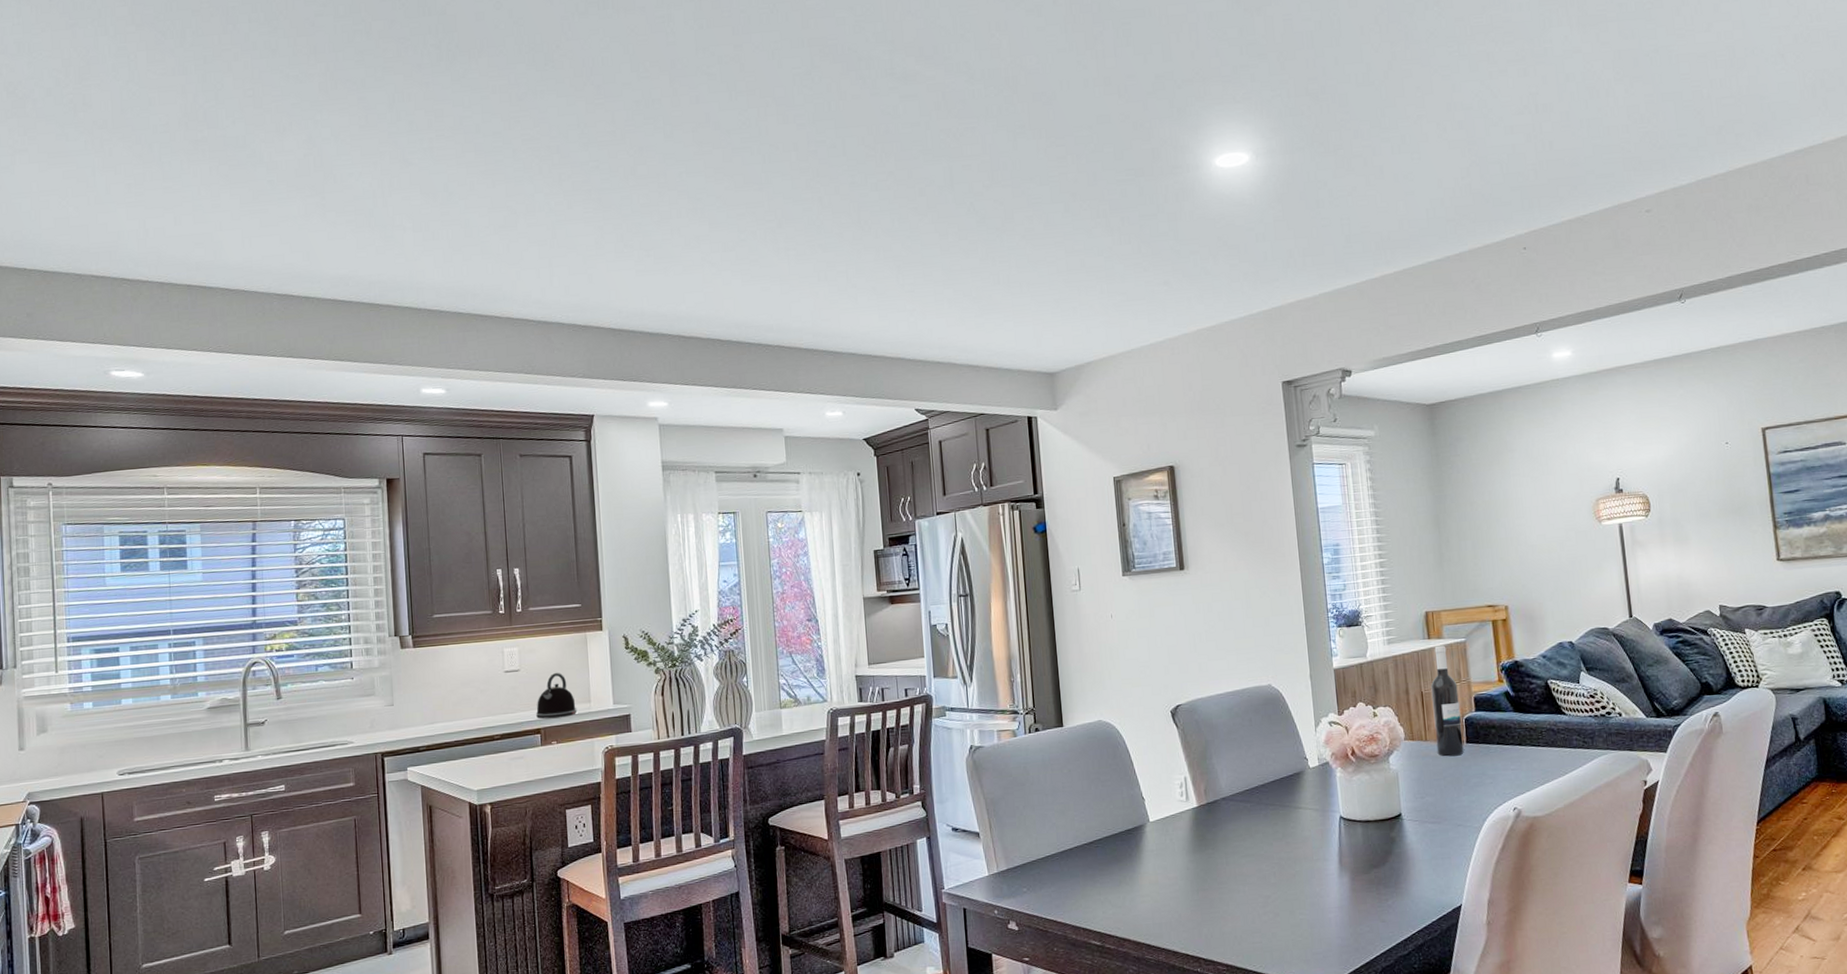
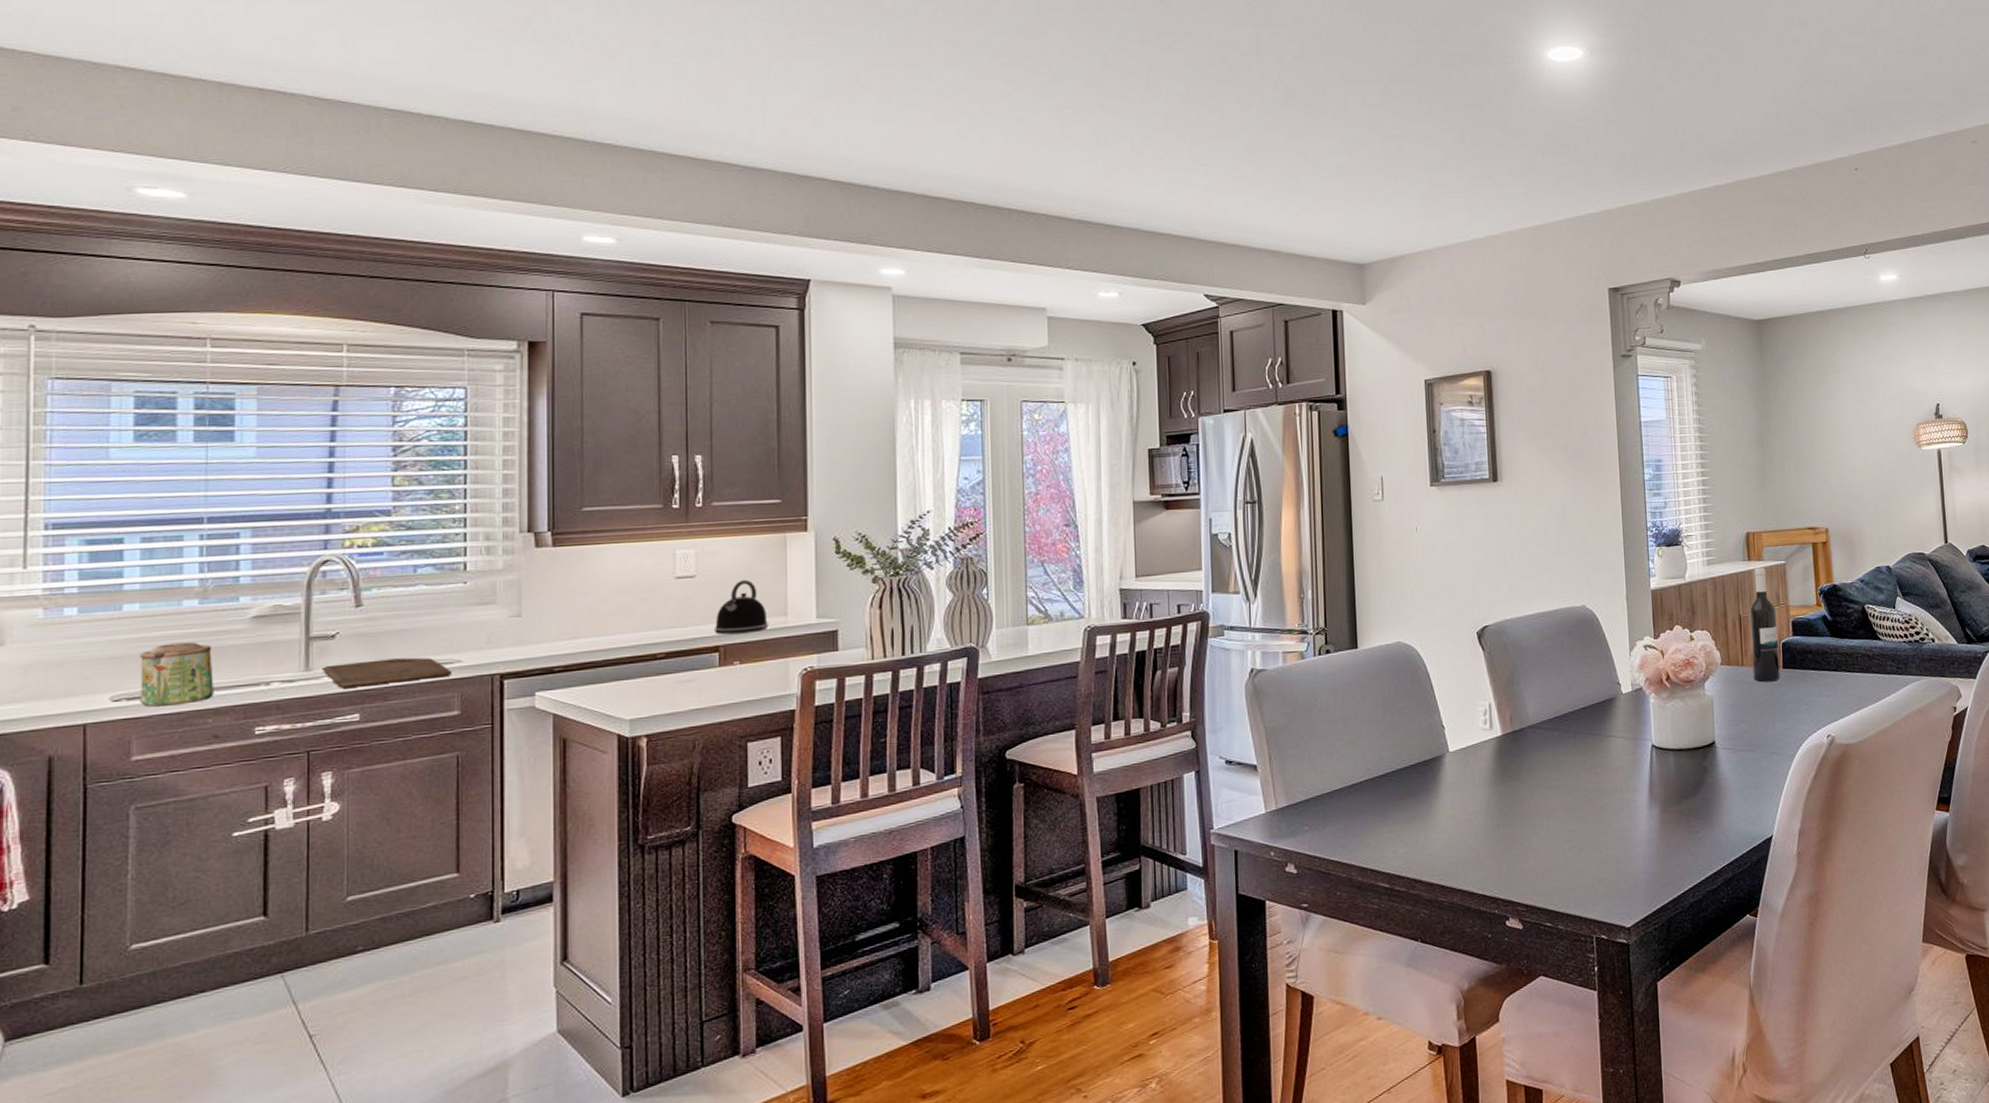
canister: none [135,728,185,780] -> present [140,642,214,708]
cutting board: none [257,739,347,765] -> present [322,657,452,688]

